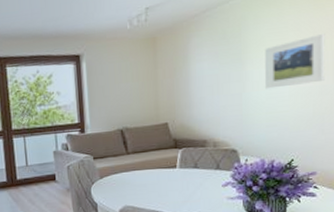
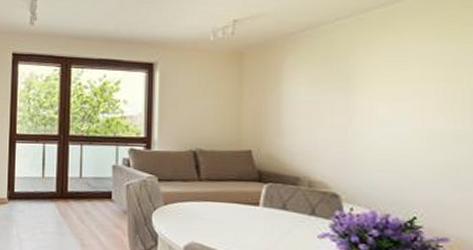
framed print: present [265,33,325,89] -> none [379,67,460,126]

